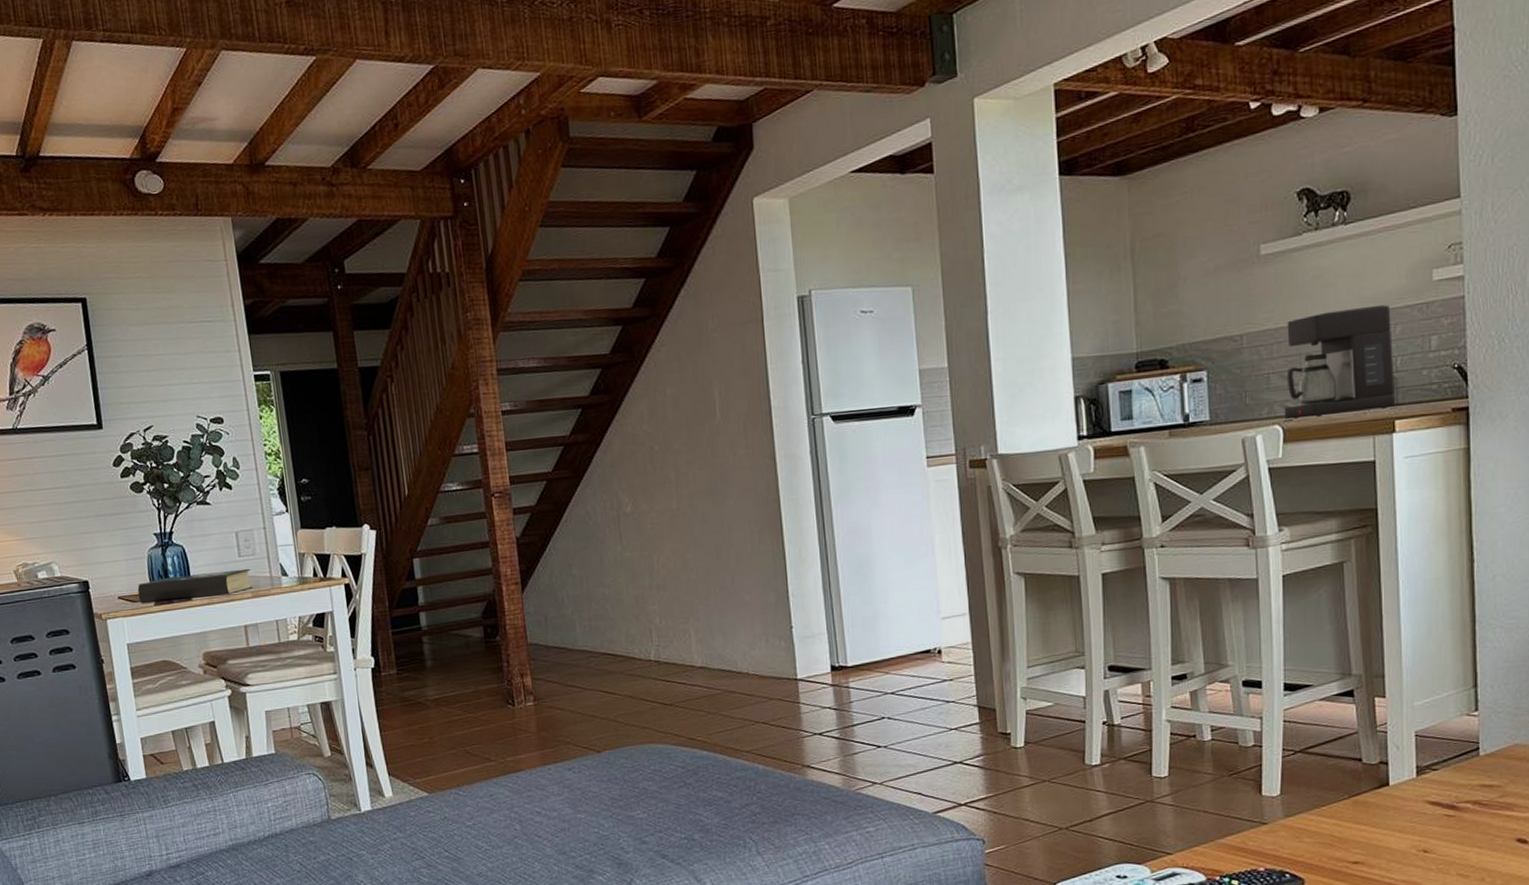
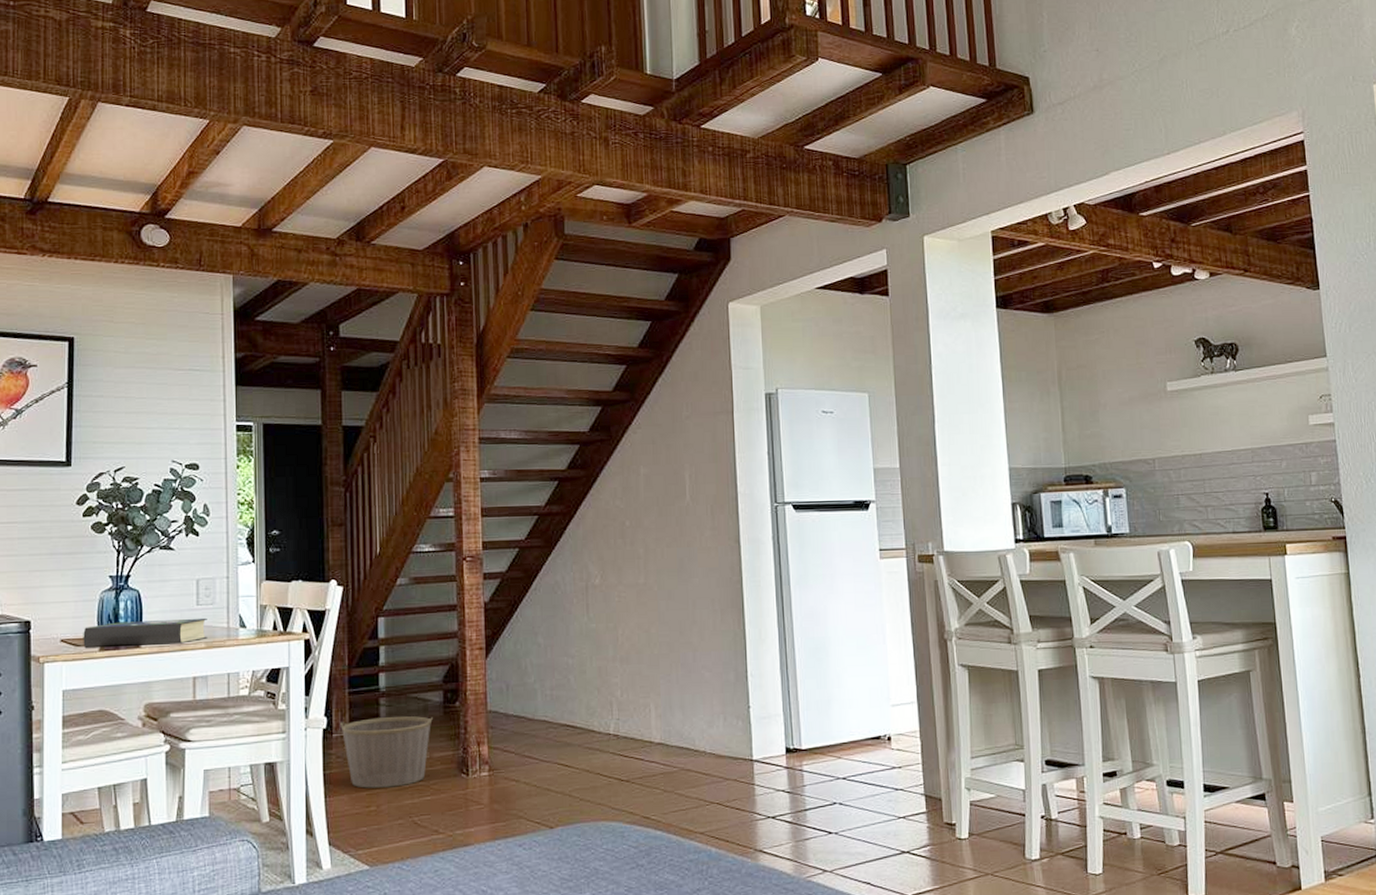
basket: none [387,652,475,722] -> present [340,716,433,788]
coffee maker: present [1284,304,1396,420] -> none [1191,442,1286,537]

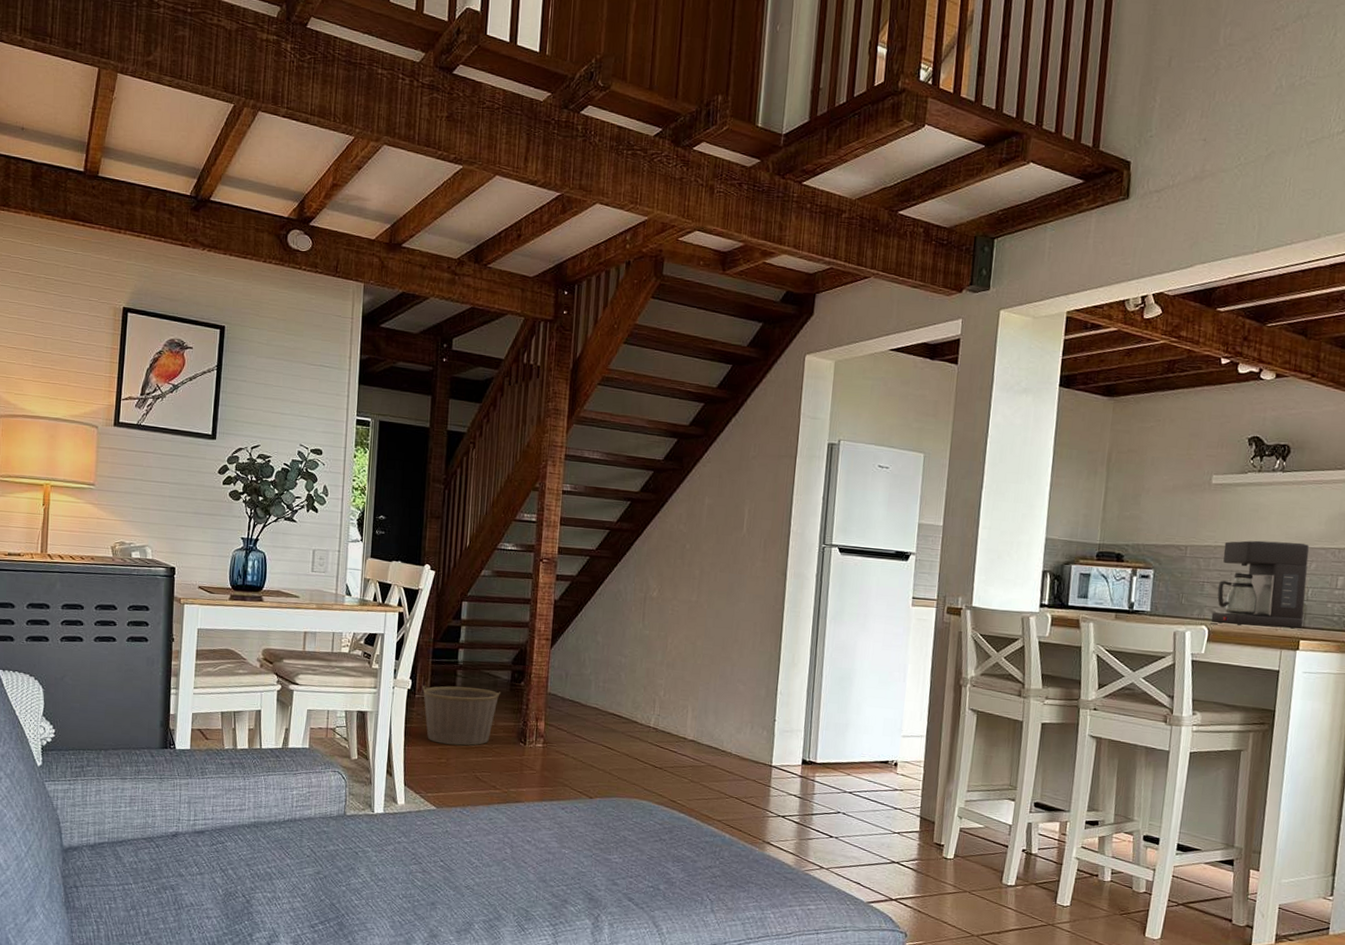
book: present [83,617,207,649] -> none [216,577,319,603]
coffee maker: none [1191,442,1286,537] -> present [1211,540,1310,629]

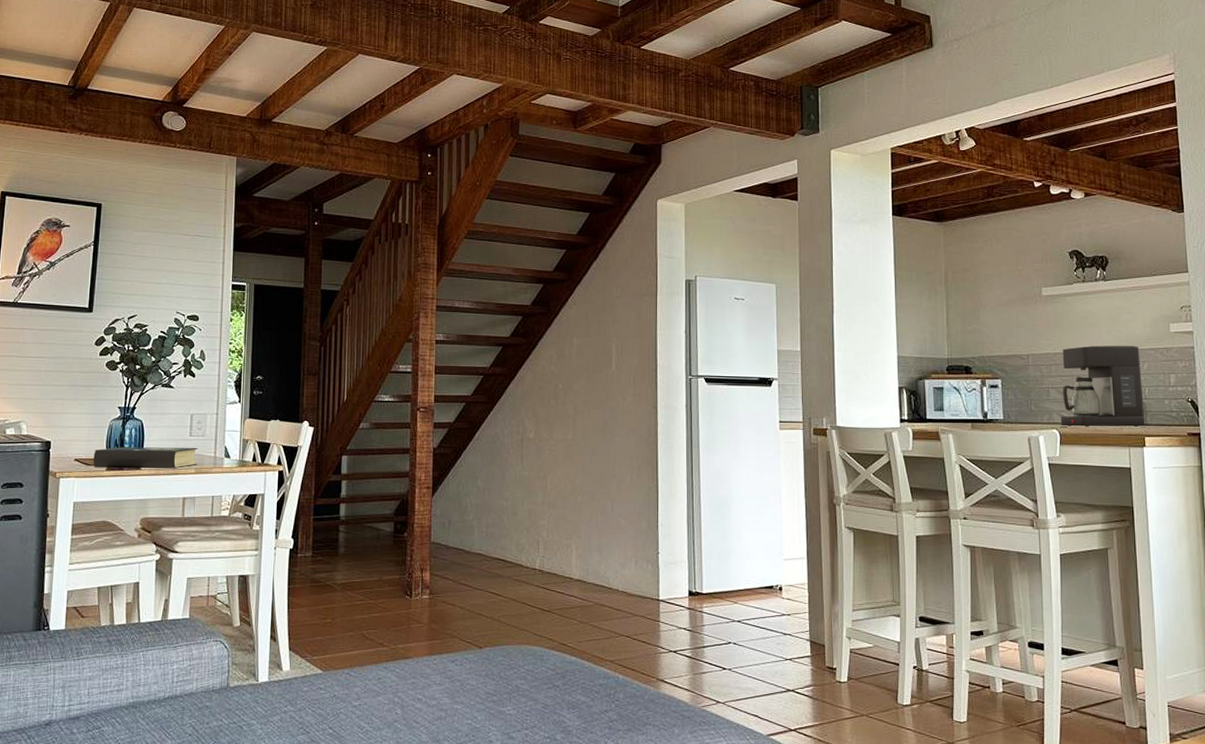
book: none [216,577,319,603] -> present [93,447,198,469]
basket: present [422,686,500,746] -> none [305,542,384,603]

